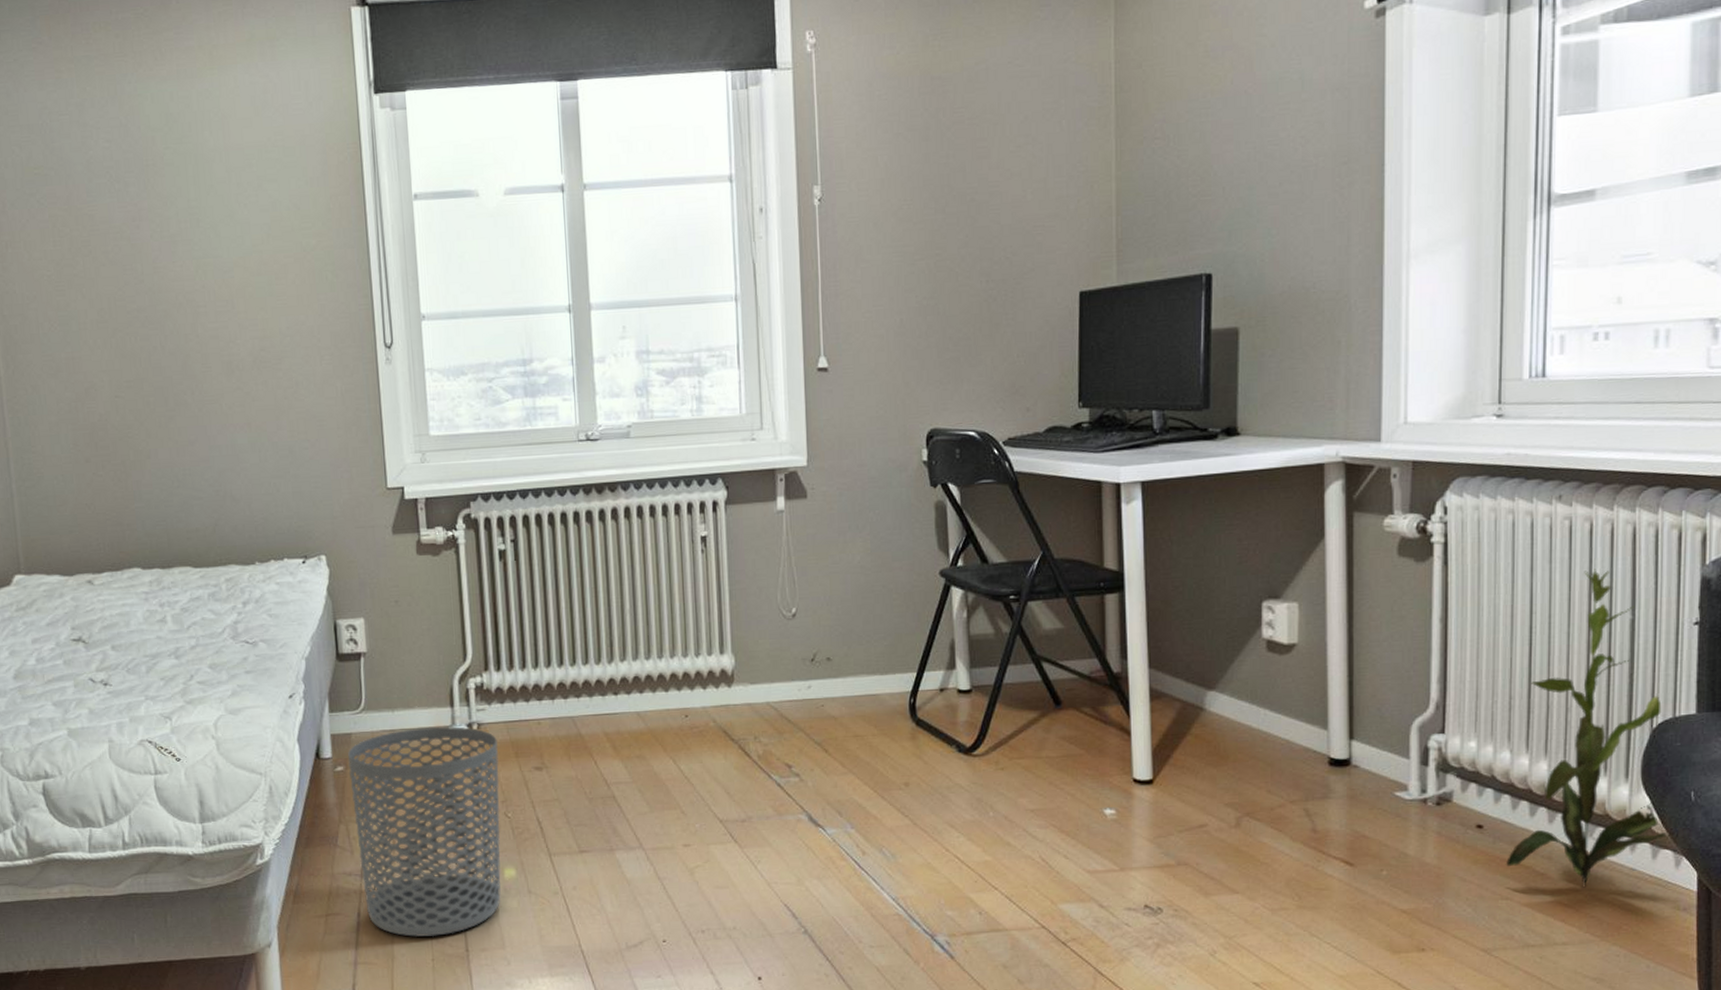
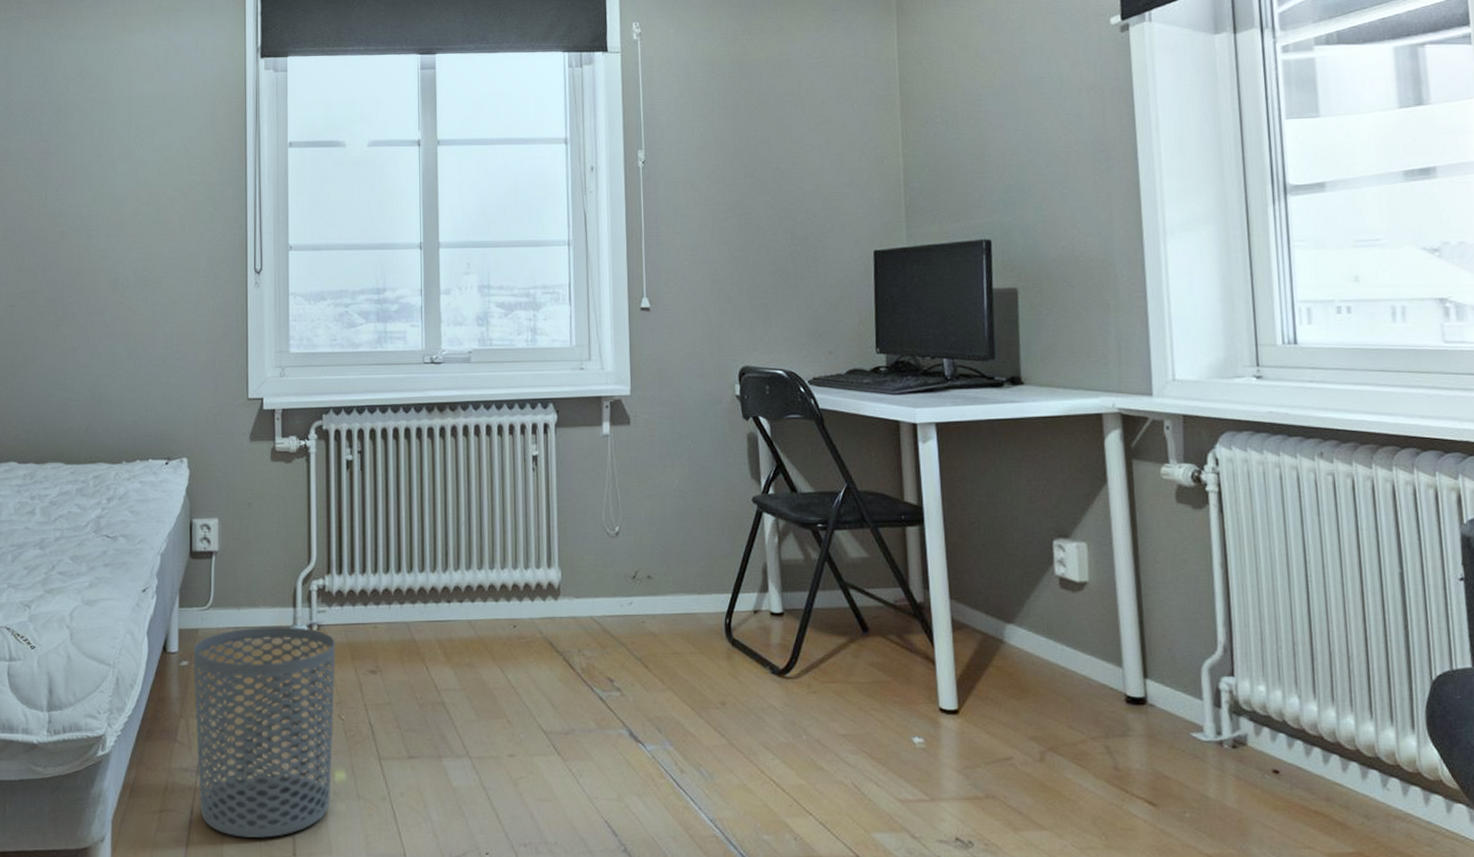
decorative plant: present [1506,569,1670,888] -> none [1305,523,1461,840]

